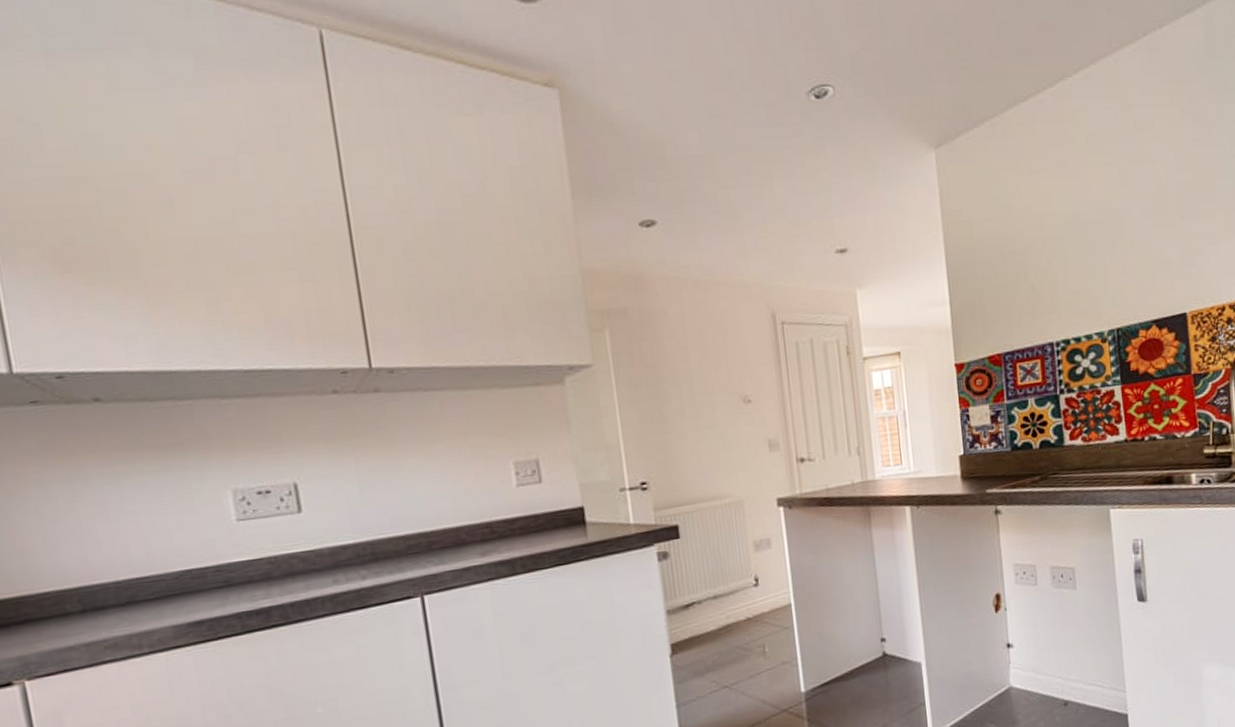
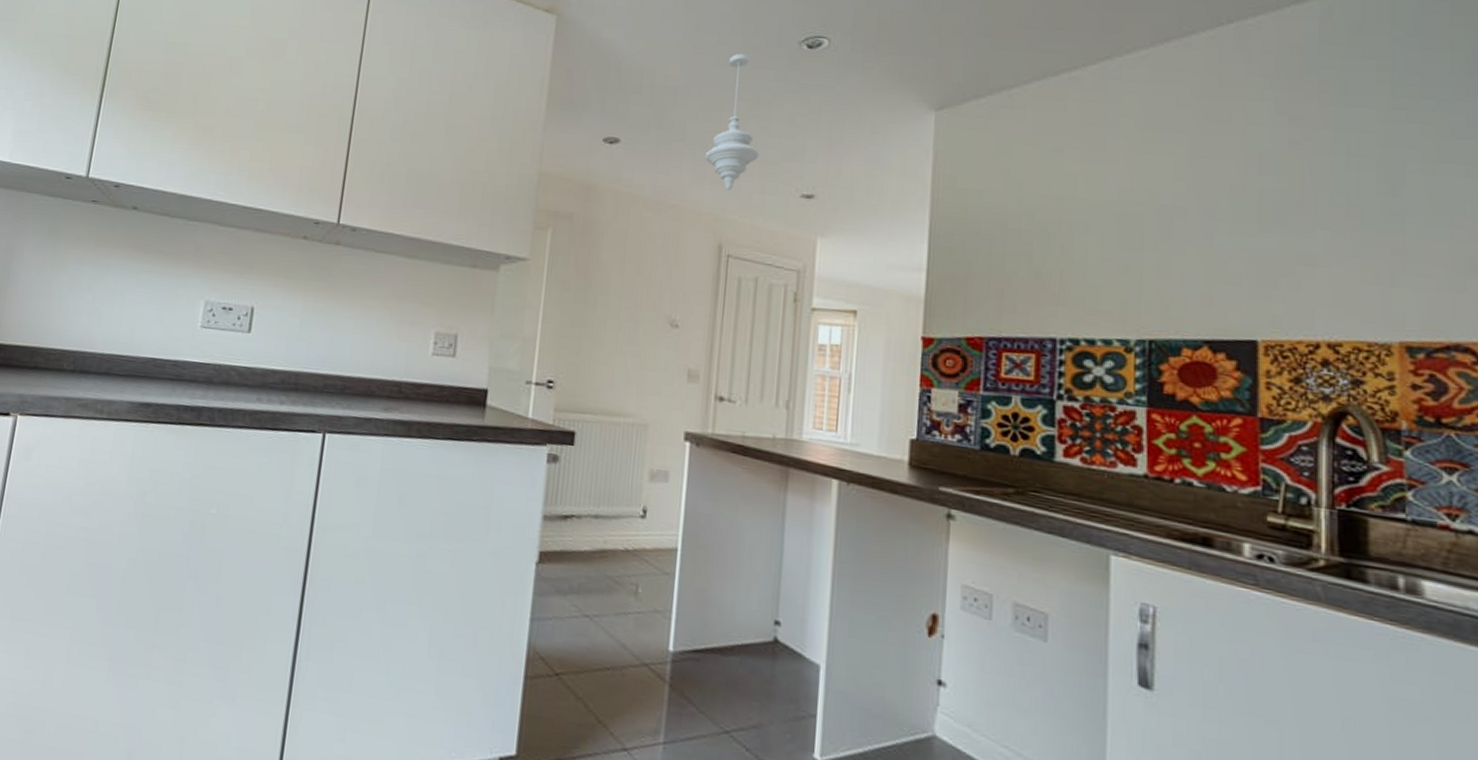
pendant light: none [742,111,792,257] -> present [705,53,759,190]

